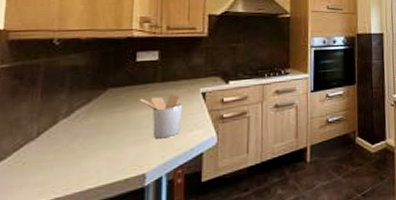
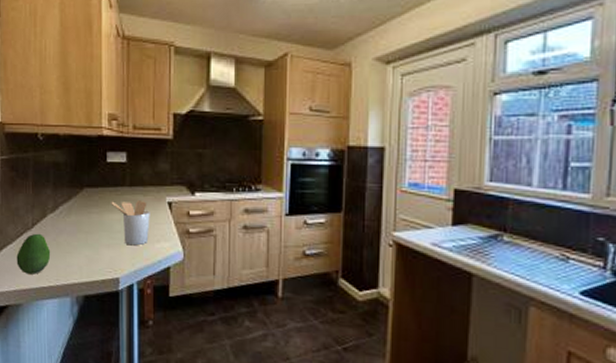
fruit: none [10,142,61,190] -> present [16,233,51,275]

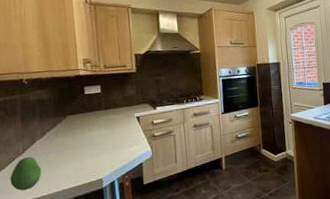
utensil holder: present [111,200,150,246] -> none [91,118,124,153]

